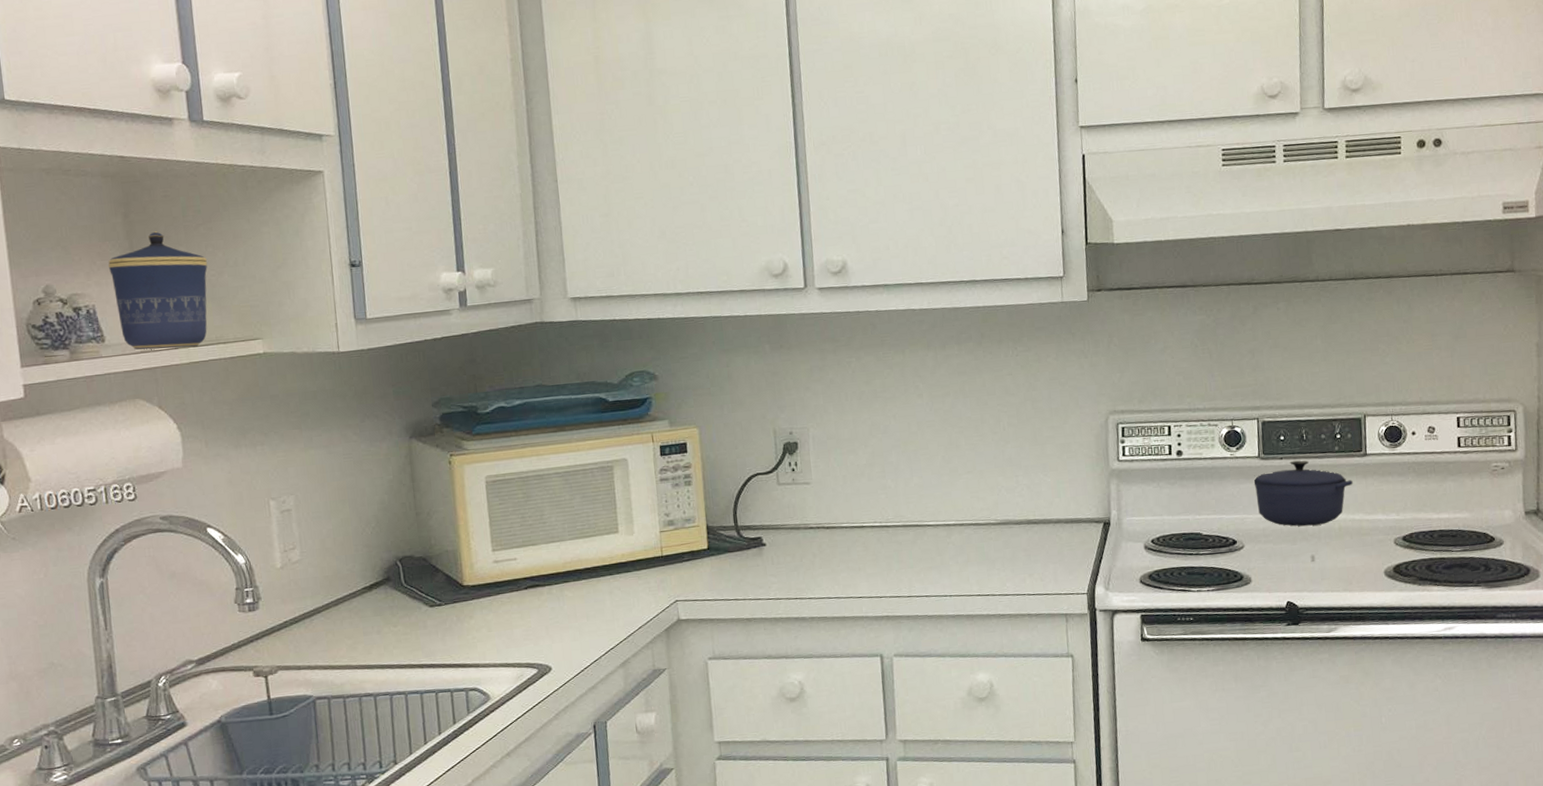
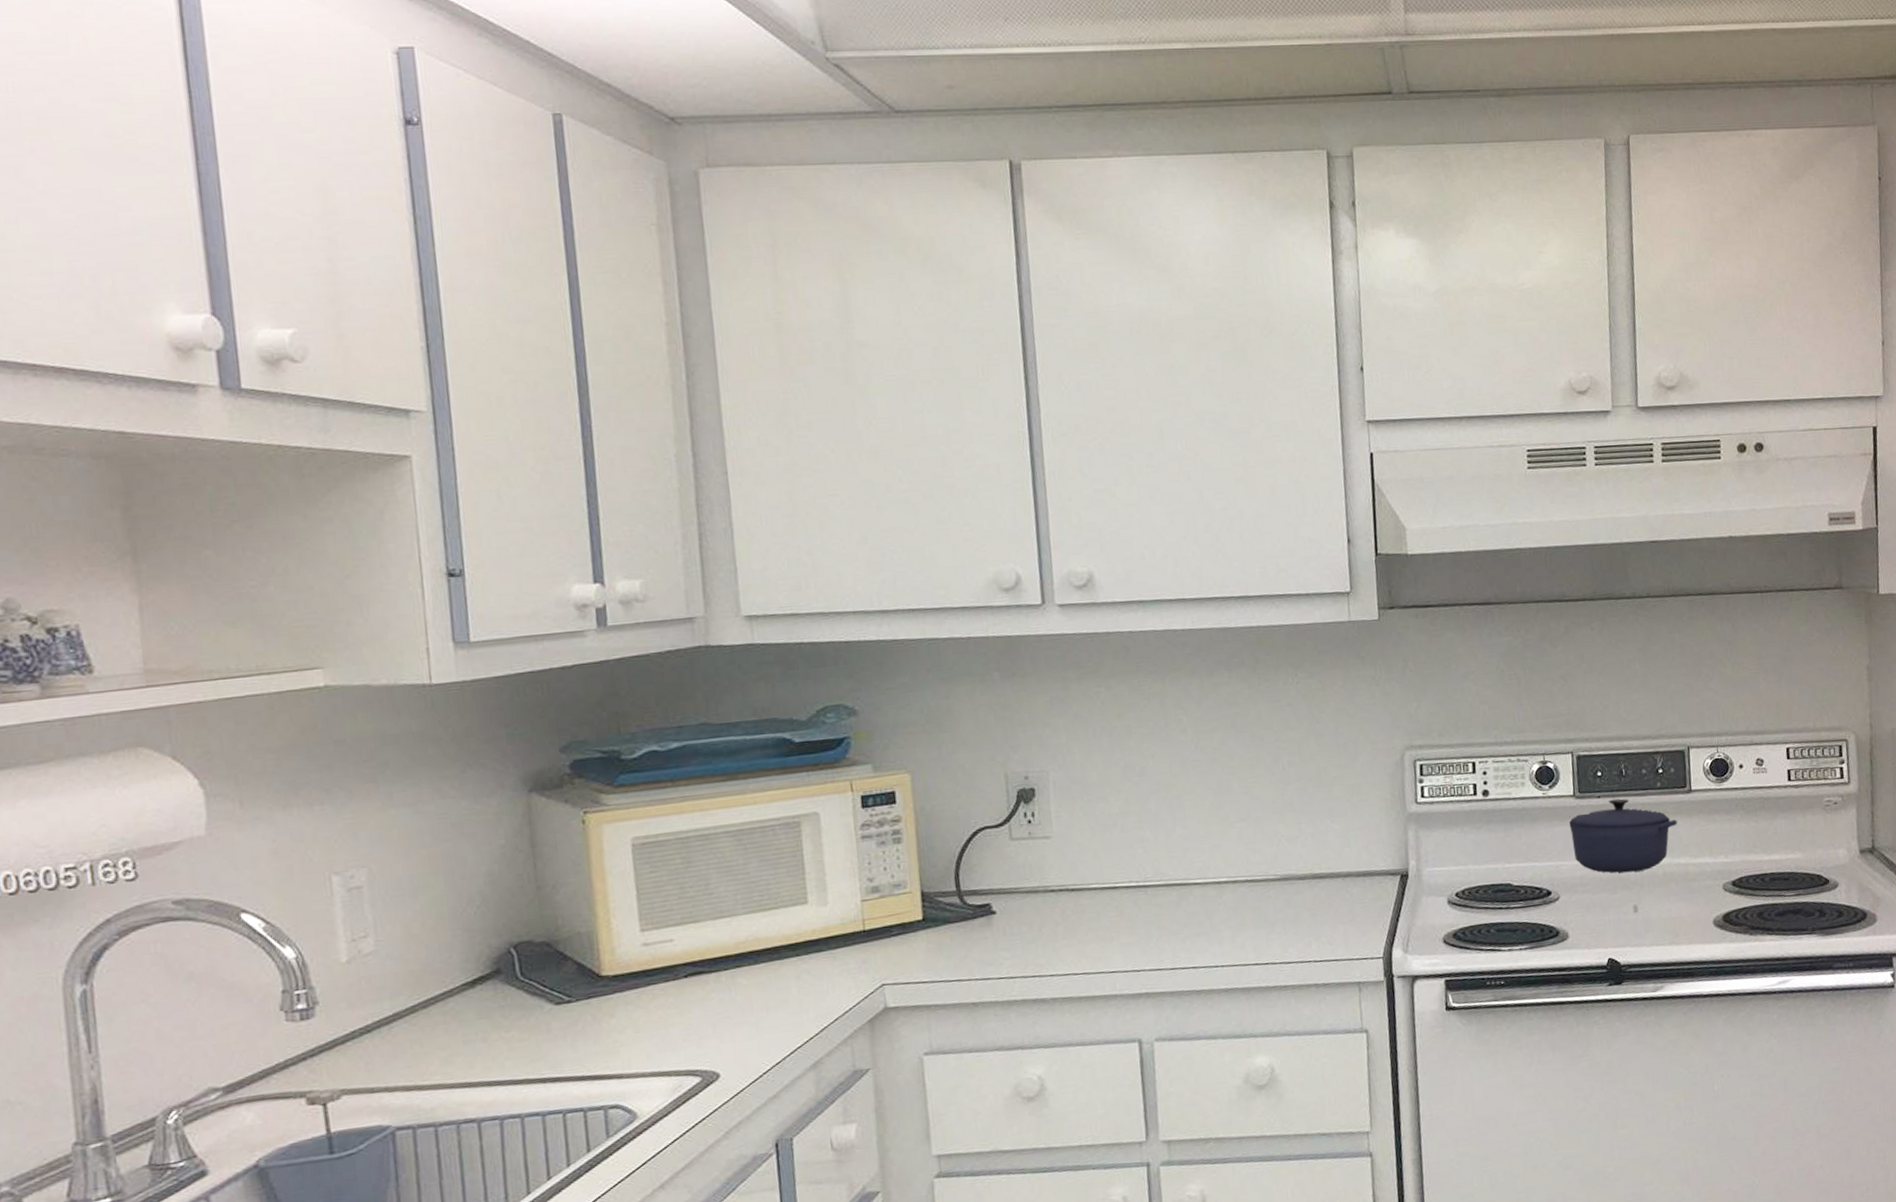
decorative jar: present [108,231,208,350] -> none [99,529,245,684]

